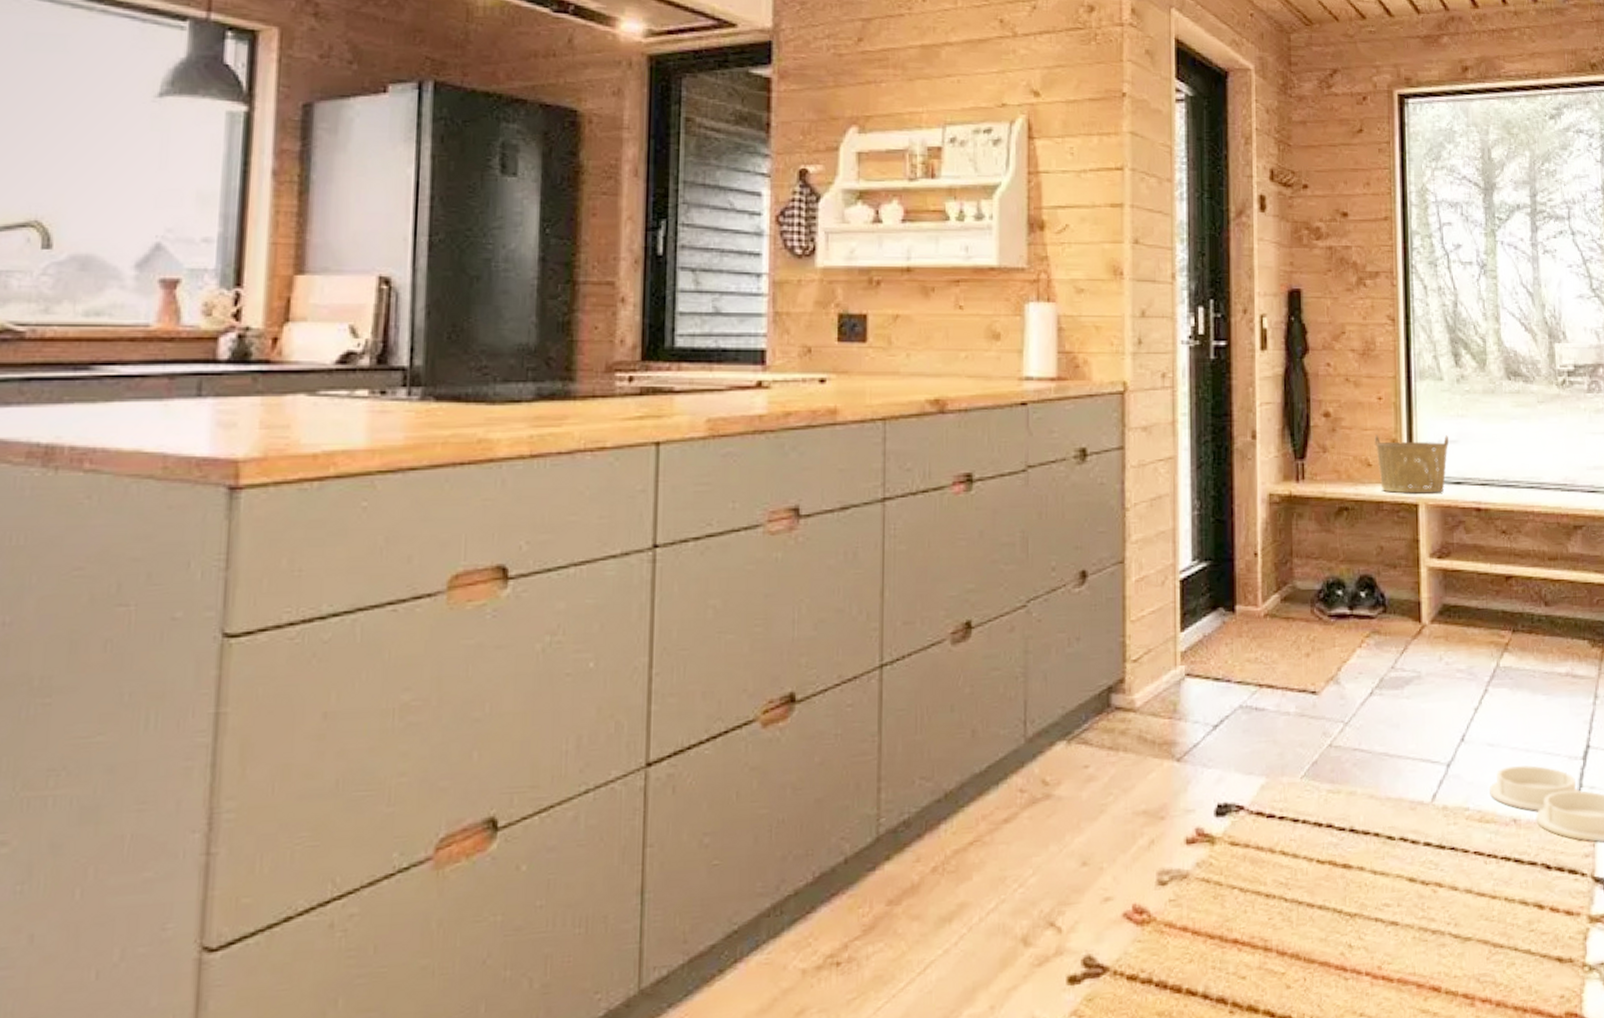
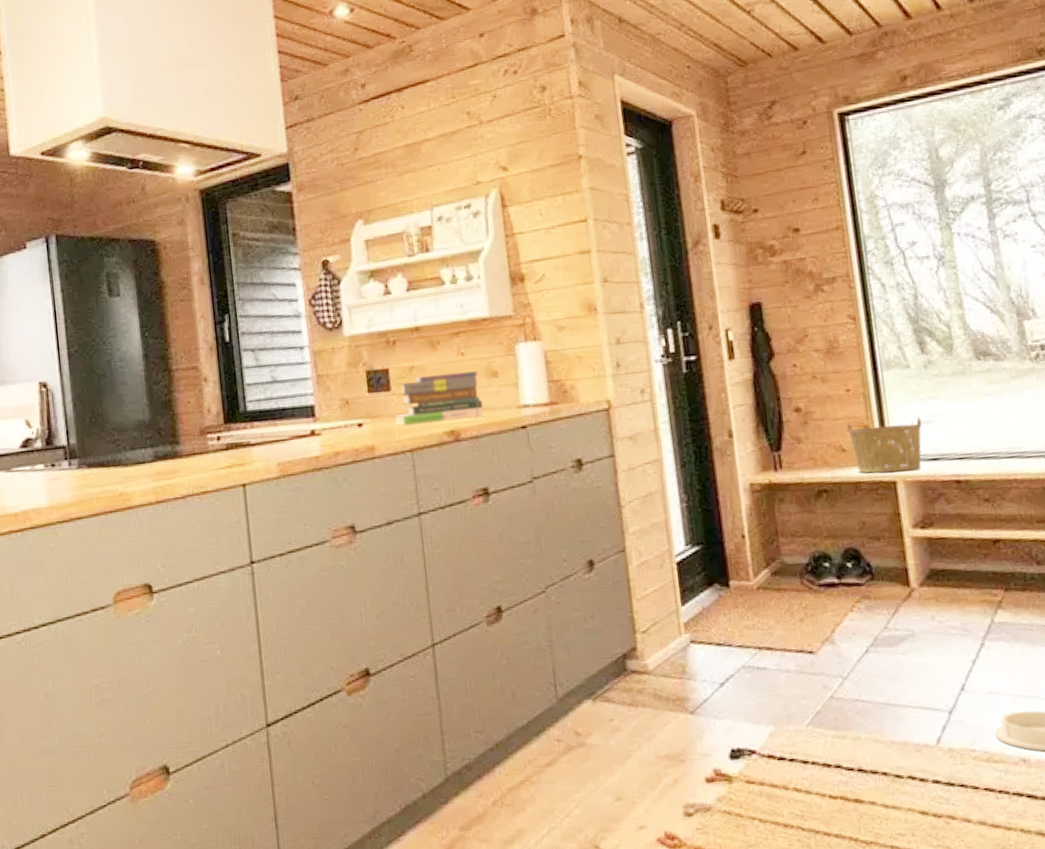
books: none [867,329,979,388] -> present [394,371,484,426]

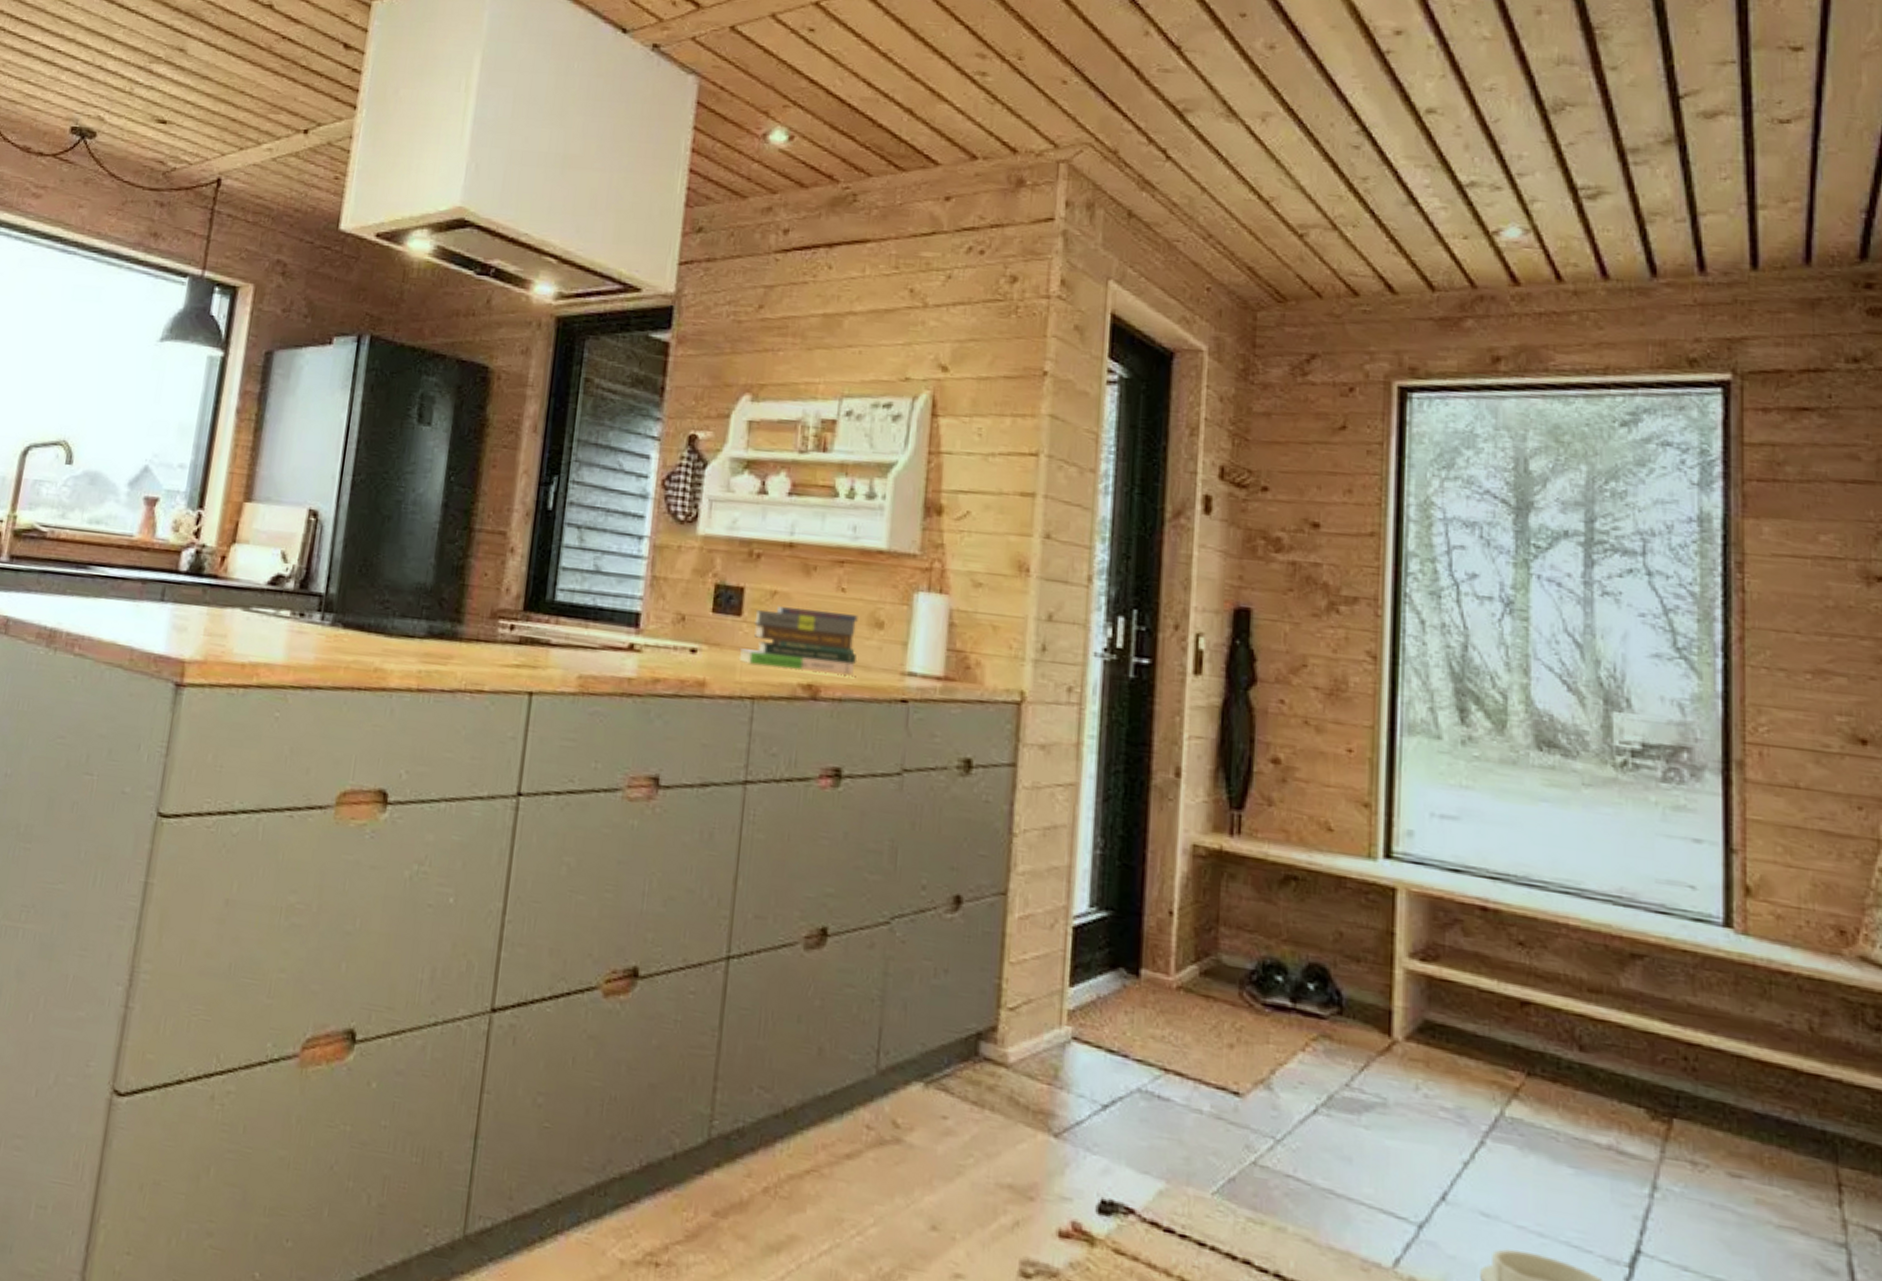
basket: present [846,417,922,474] -> none [1339,794,1445,879]

